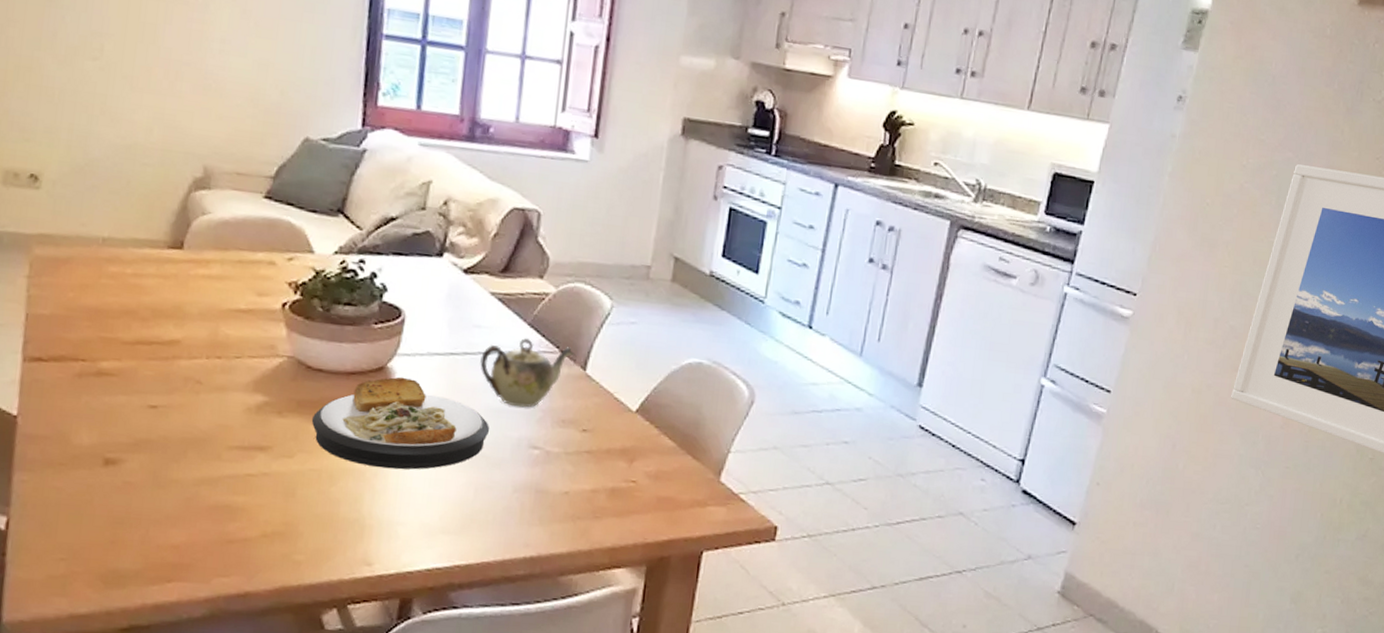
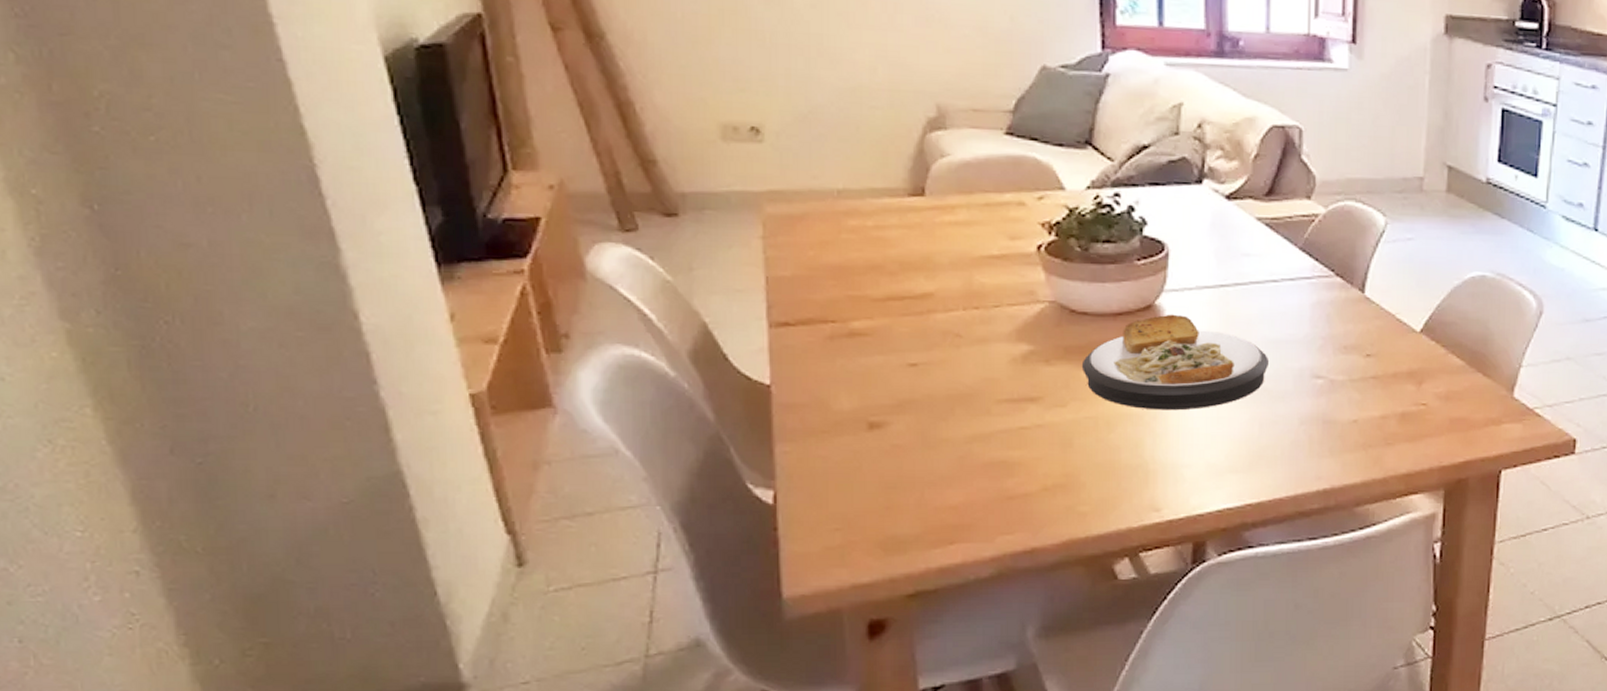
teapot: present [480,337,576,408] -> none [1253,262,1352,337]

